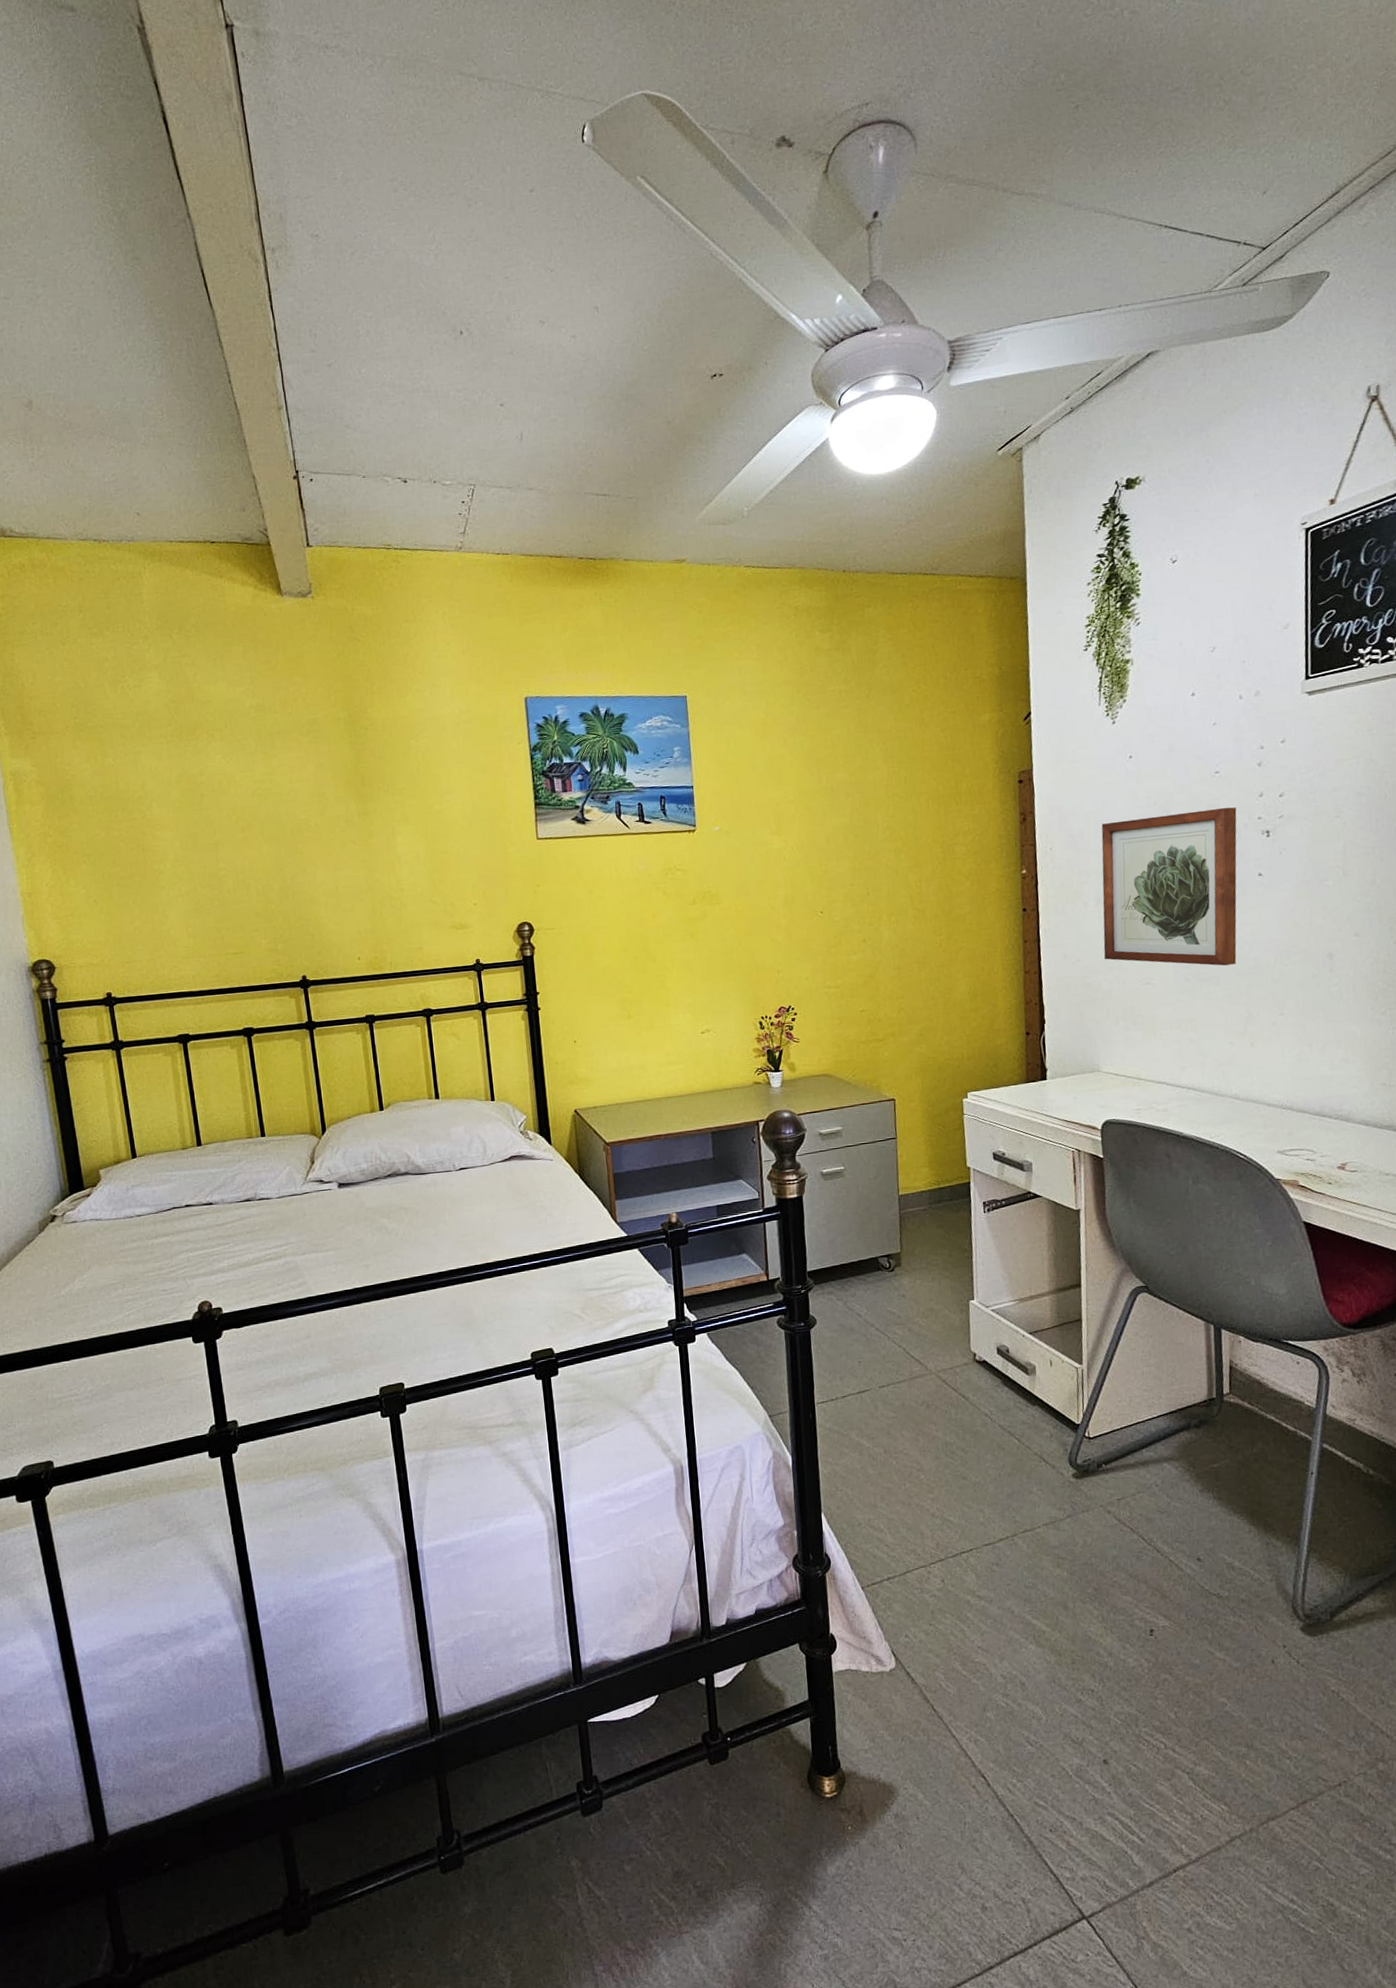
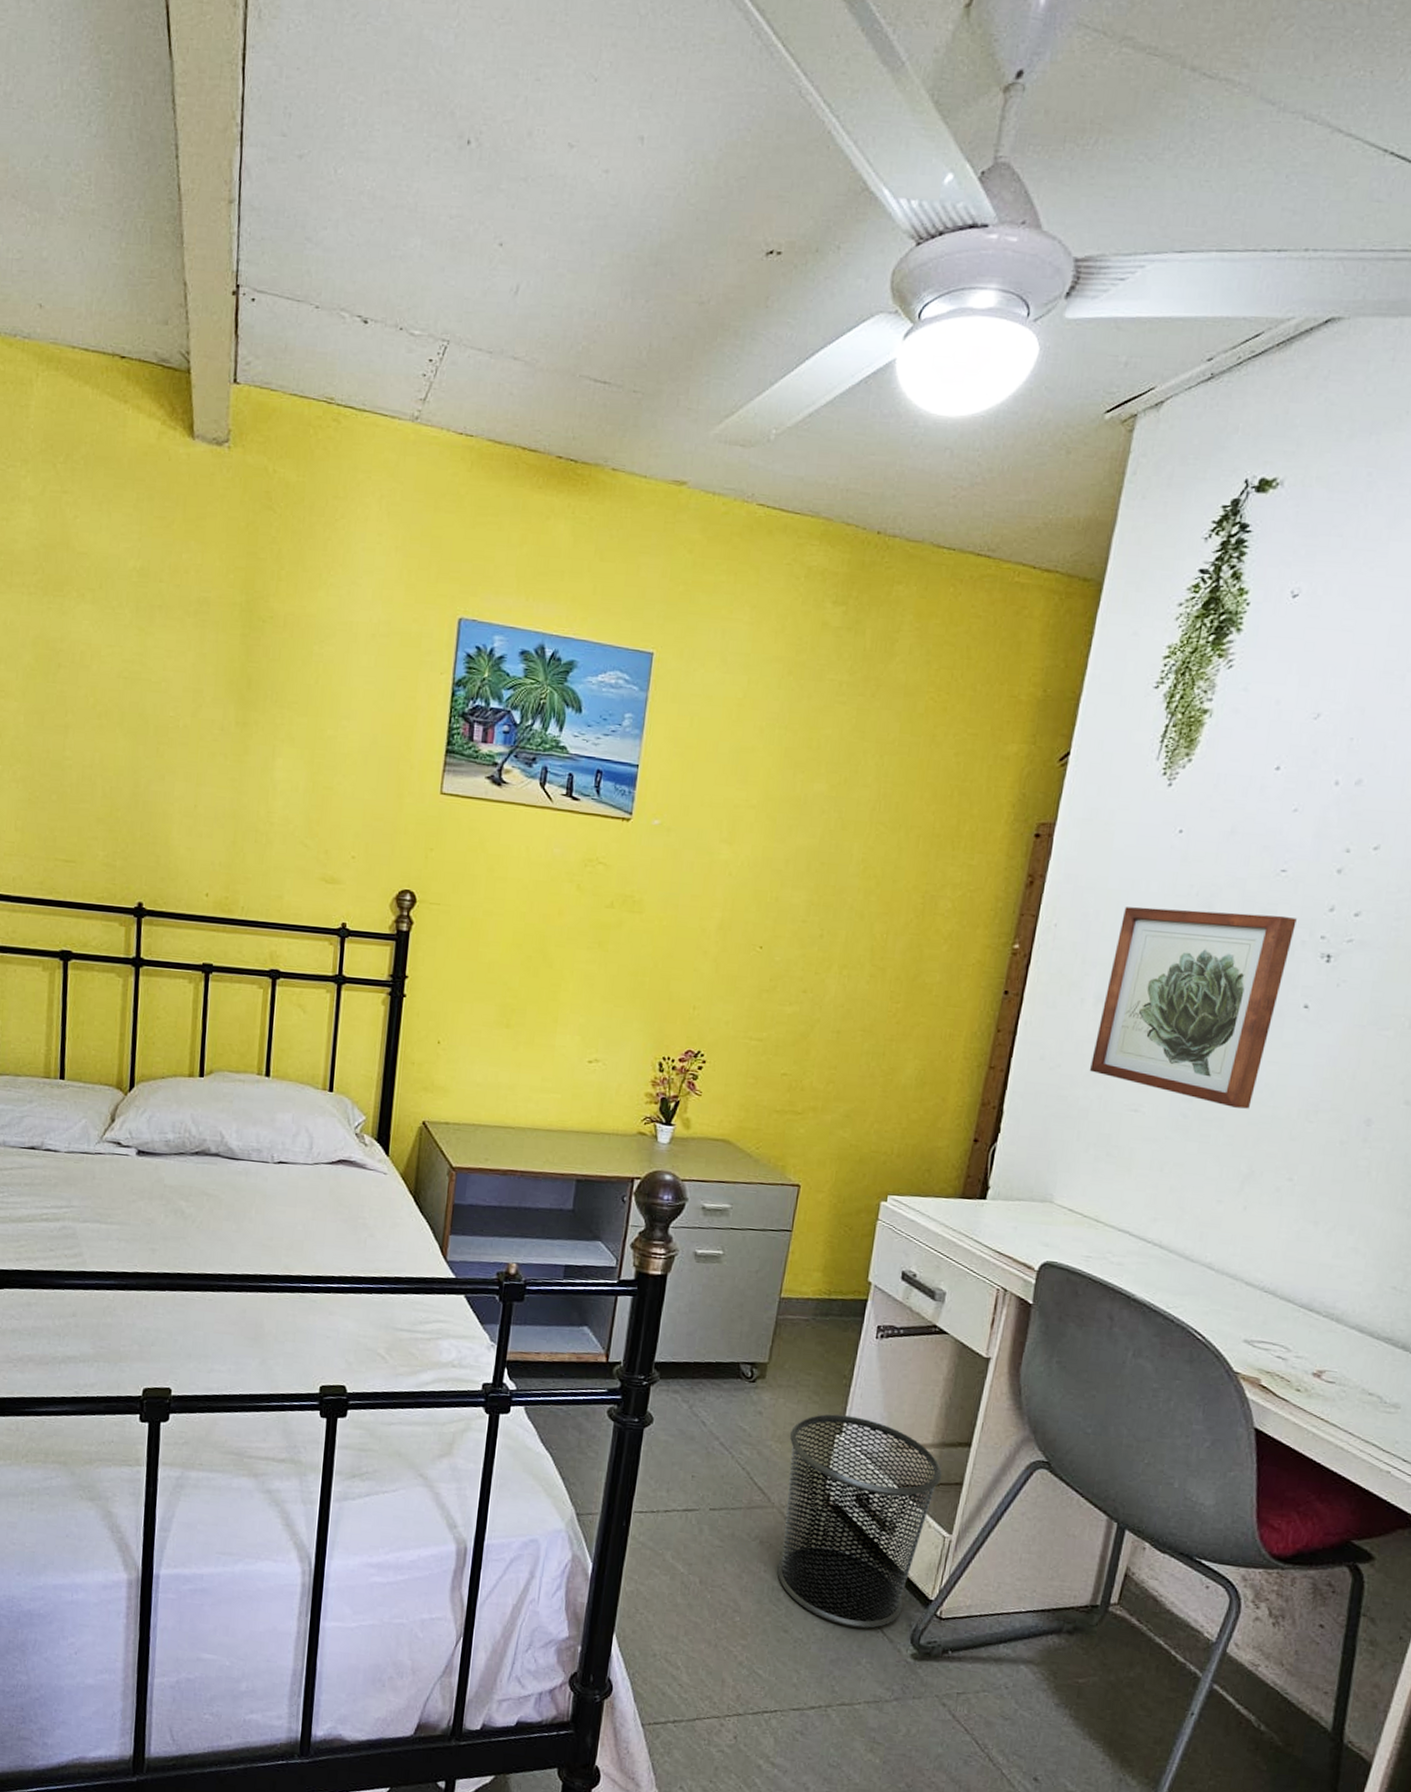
waste bin: none [931,1282,1064,1463] -> present [777,1414,943,1629]

